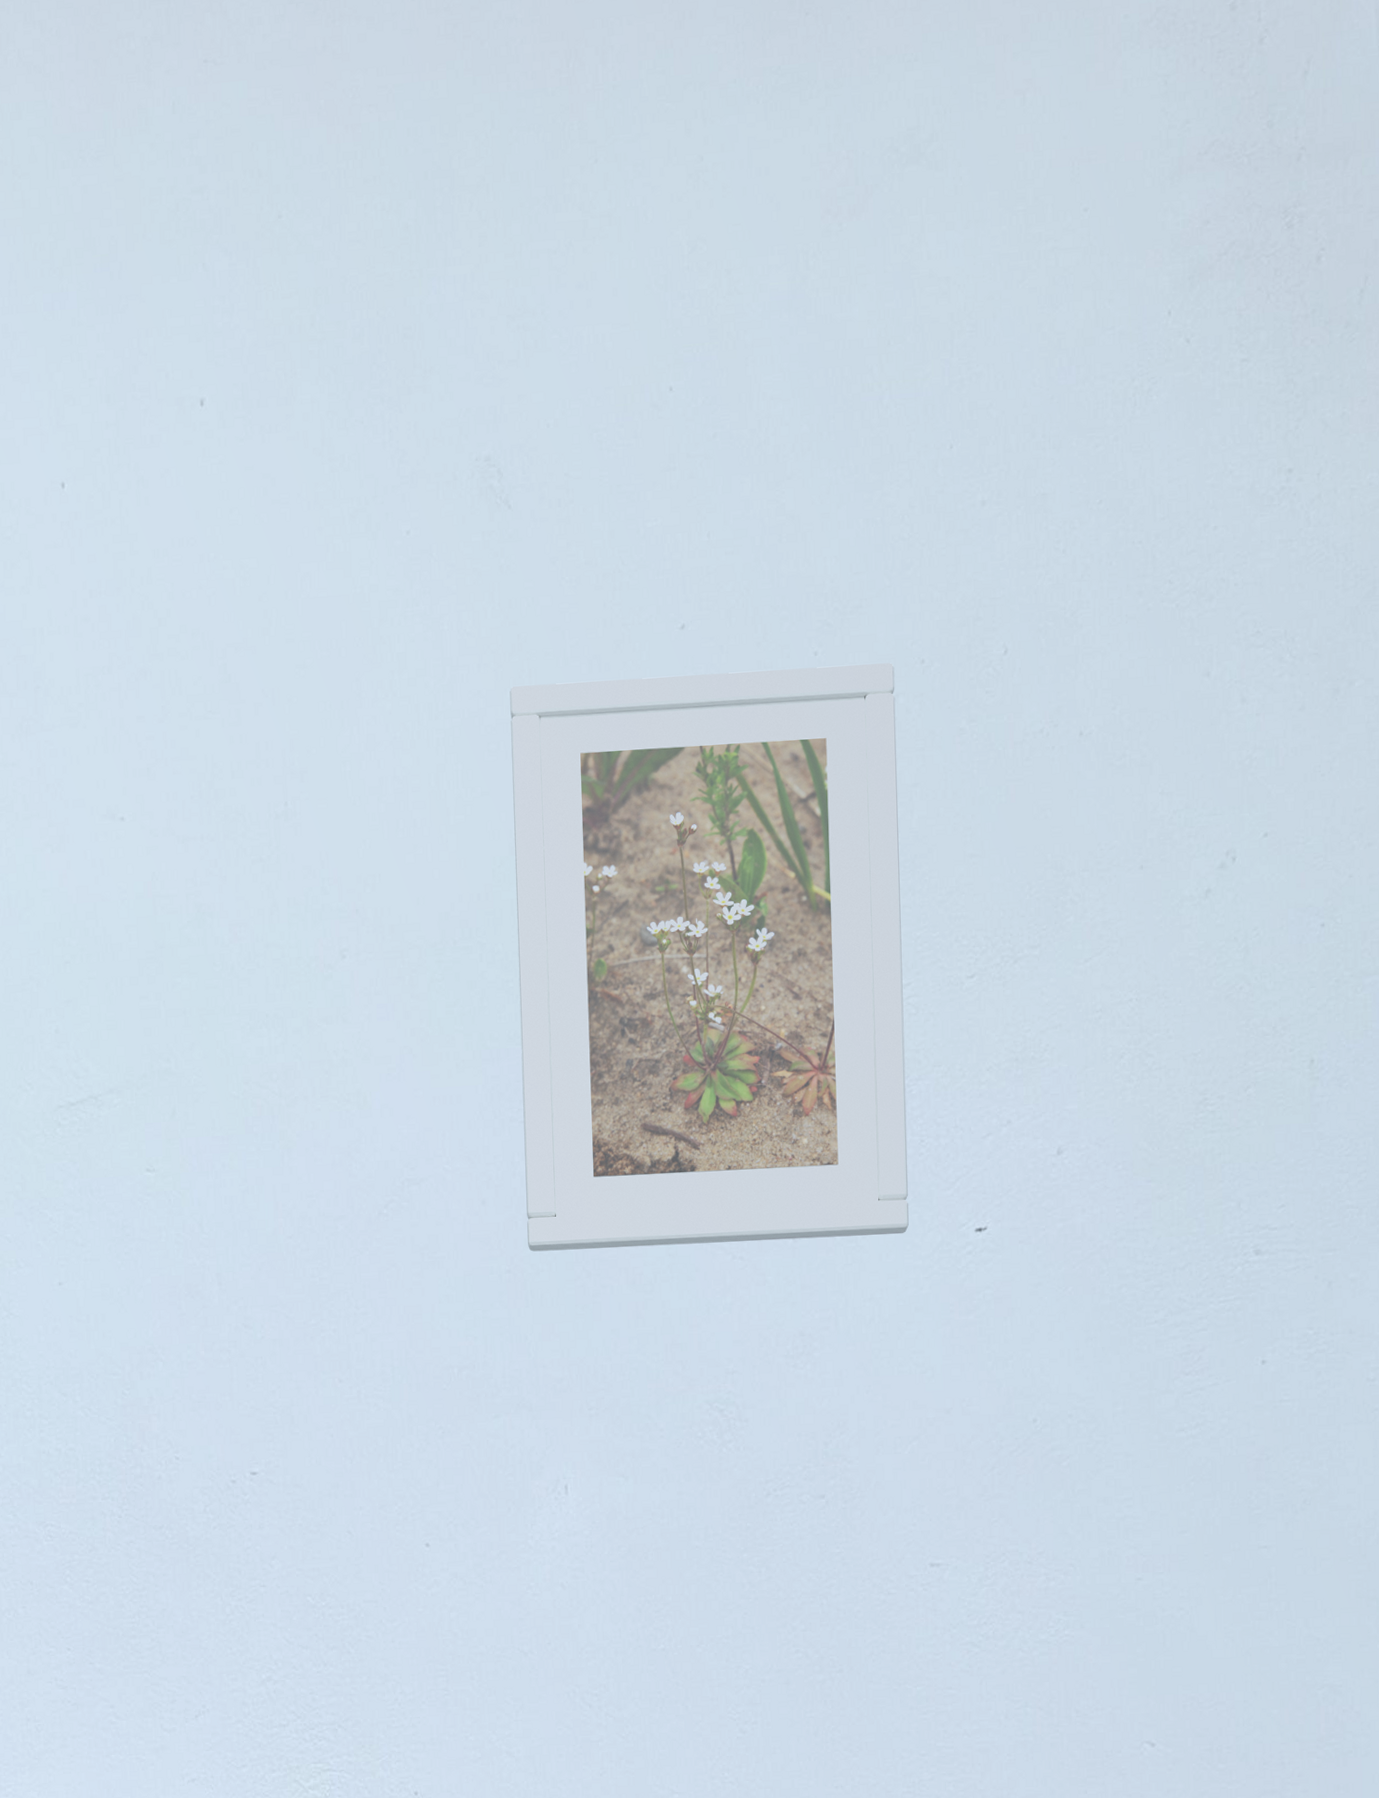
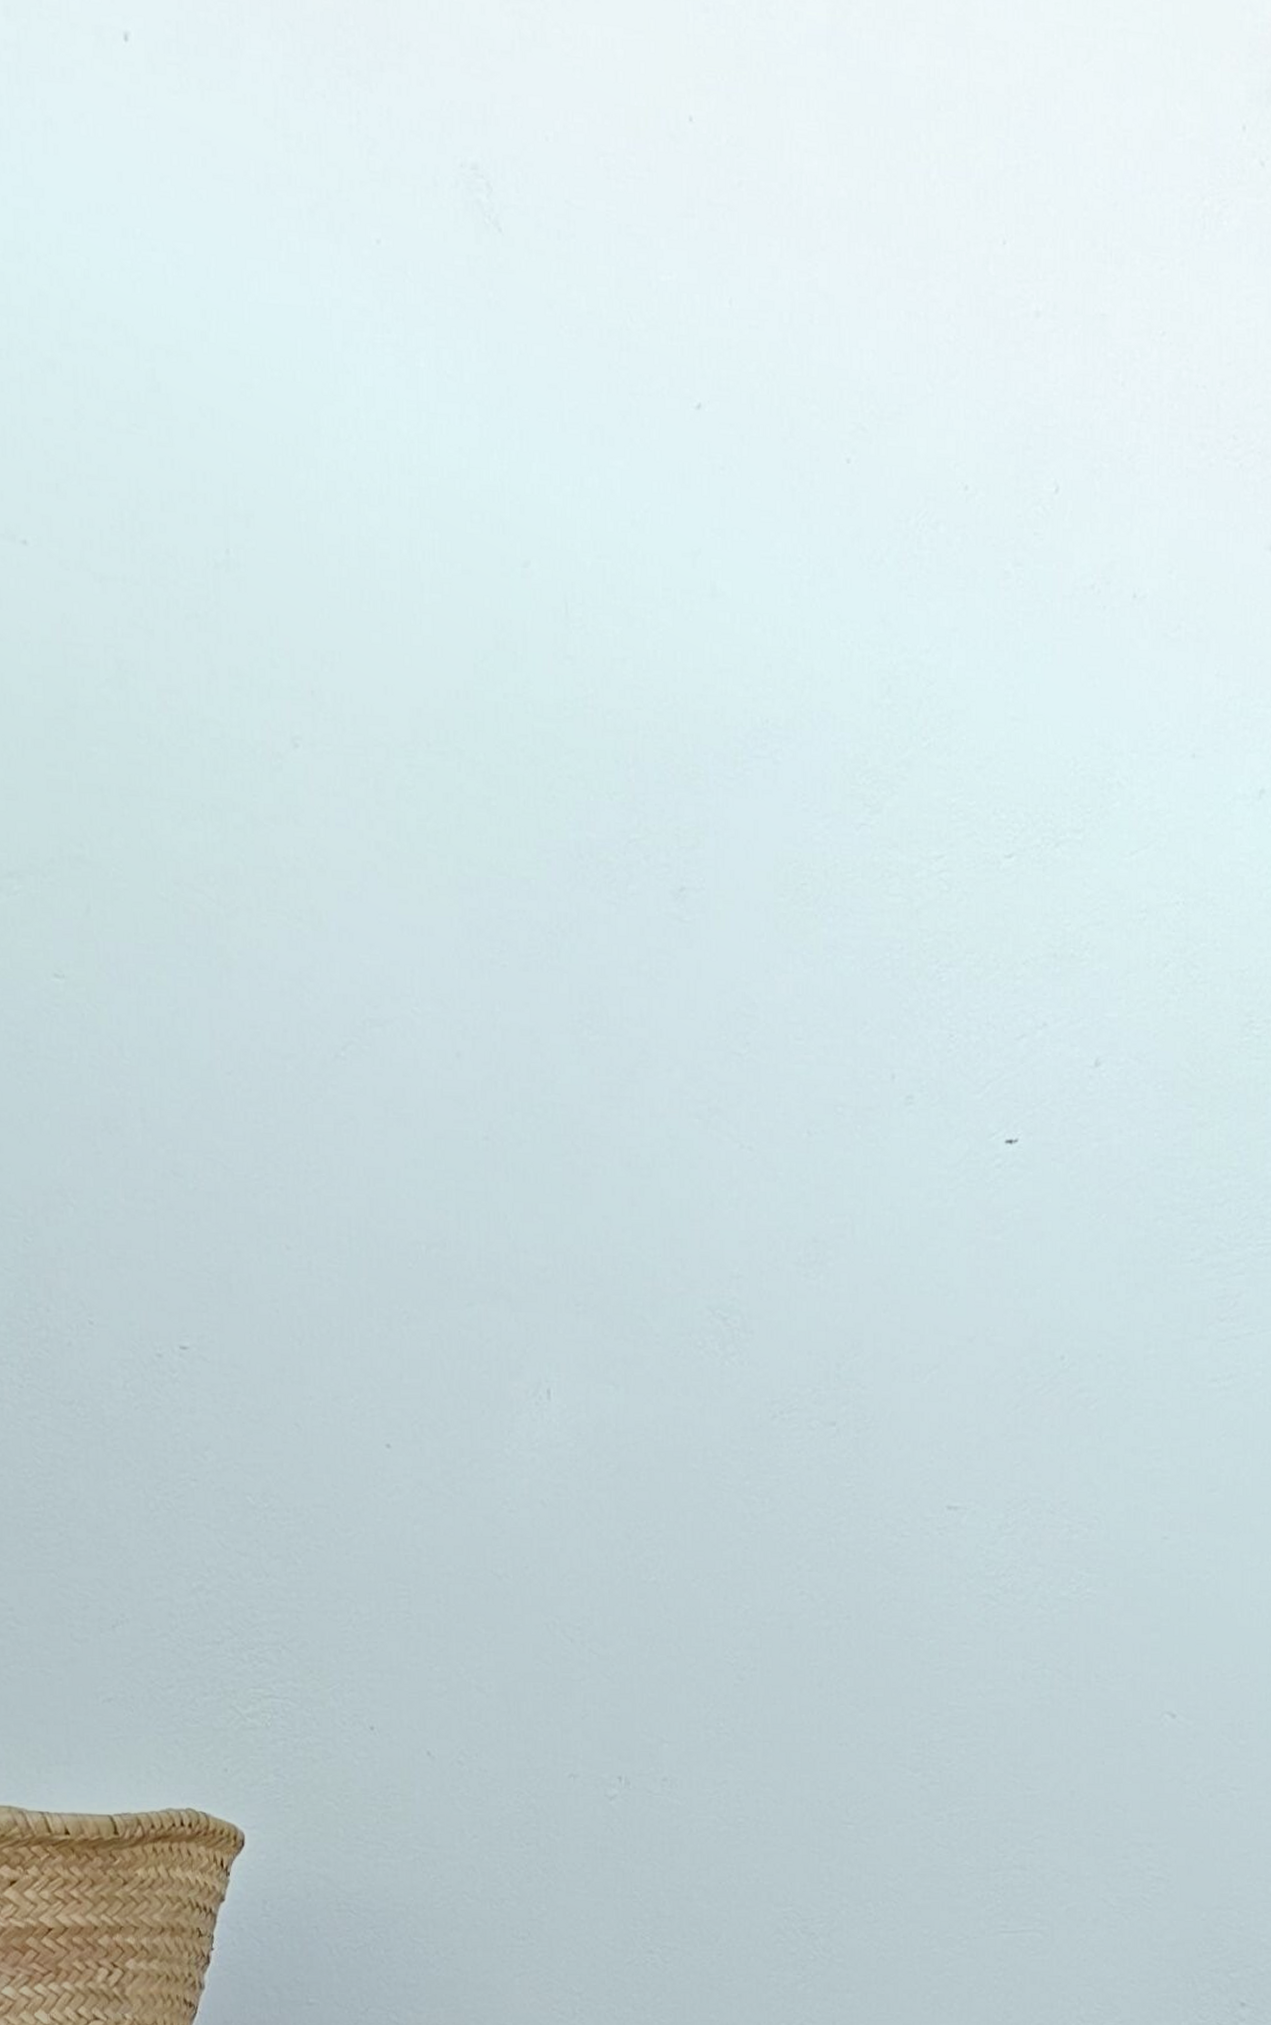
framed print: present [510,663,909,1252] -> none [497,448,936,1138]

